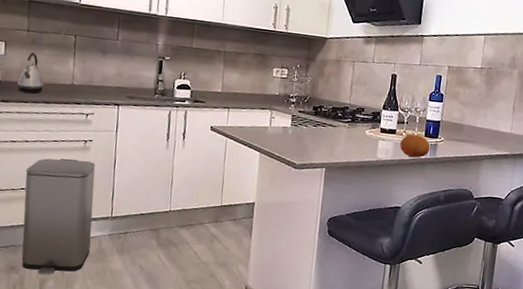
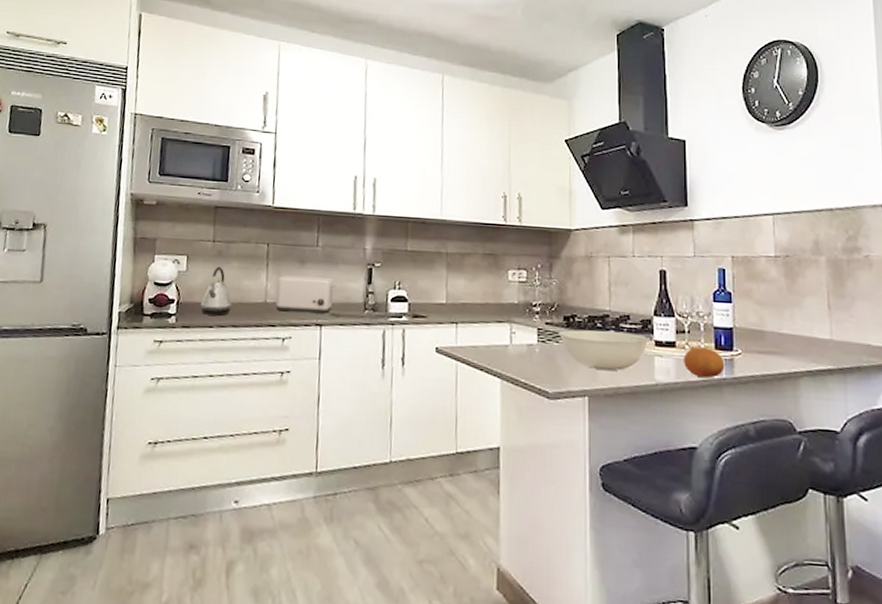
pedal bin: present [21,158,96,275] -> none [203,396,295,556]
toaster: none [81,63,132,96] -> present [276,275,336,314]
bowl: none [308,117,378,150] -> present [558,329,651,371]

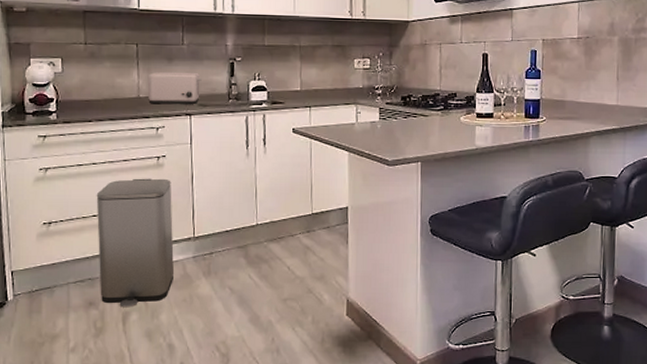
kettle: present [200,266,232,316] -> none [78,67,108,111]
pedal bin: none [203,396,295,556] -> present [96,178,174,308]
bowl: present [558,329,651,371] -> none [397,106,473,140]
fruit: present [684,347,725,379] -> none [499,117,532,142]

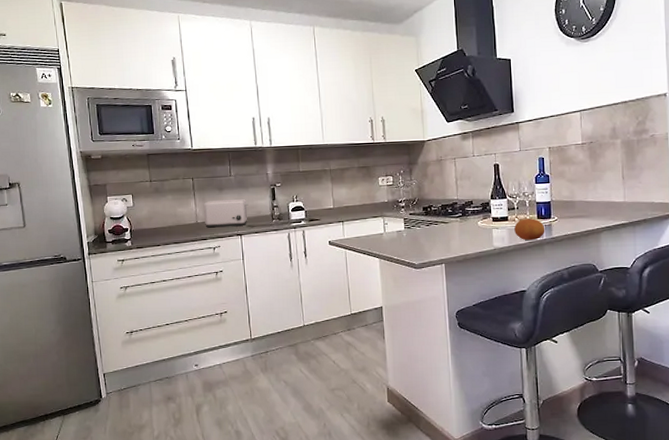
pedal bin: present [96,178,174,308] -> none [167,290,236,401]
fruit: none [499,117,532,142] -> present [514,218,545,241]

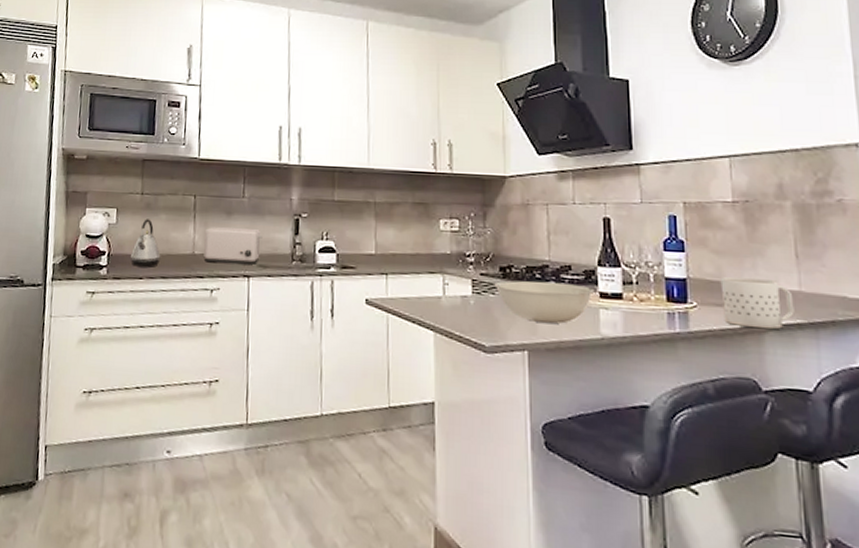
kettle: none [147,200,172,237] -> present [130,219,161,267]
bowl: none [420,213,489,244] -> present [494,281,595,324]
fruit: present [514,218,545,241] -> none [632,299,679,333]
mug: none [573,195,620,231] -> present [720,276,795,330]

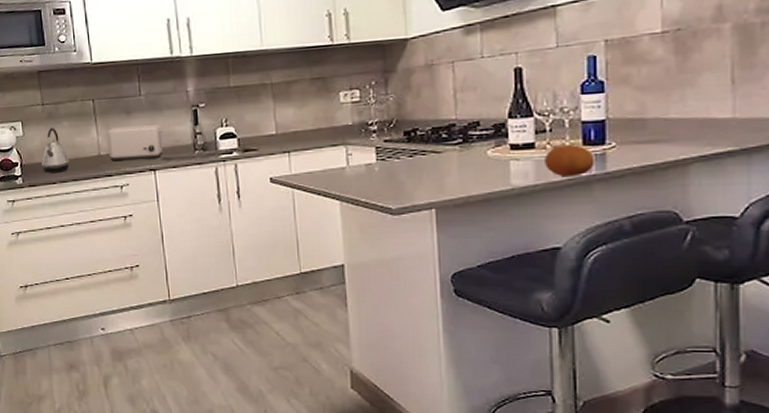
bowl: present [494,281,595,324] -> none [399,139,505,182]
fruit: none [632,299,679,333] -> present [545,145,595,177]
mug: present [720,276,795,330] -> none [643,109,725,162]

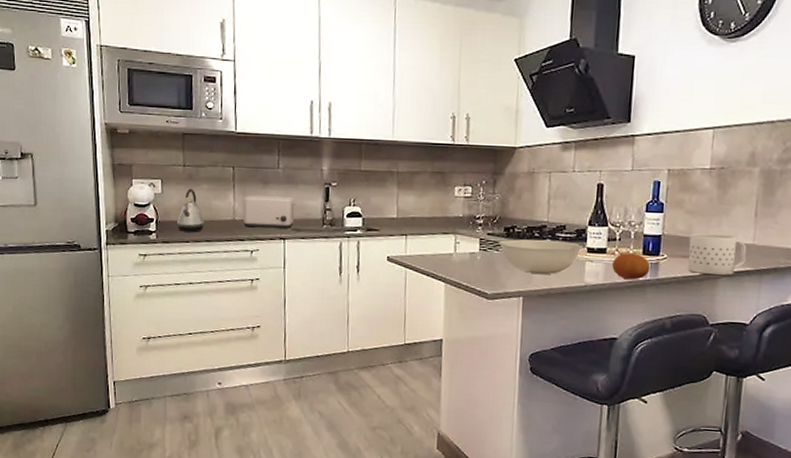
bowl: none [399,139,505,182] -> present [499,239,584,275]
mug: none [643,109,725,162] -> present [687,233,747,276]

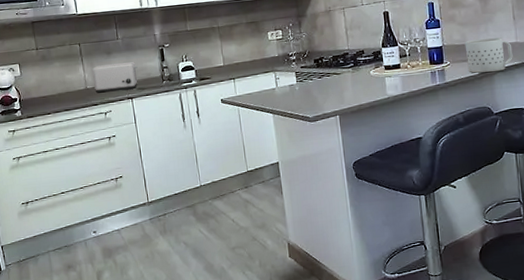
kettle: present [176,189,205,232] -> none [37,68,62,106]
bowl: present [499,239,584,275] -> none [311,63,381,95]
fruit: present [612,253,651,280] -> none [407,64,438,87]

